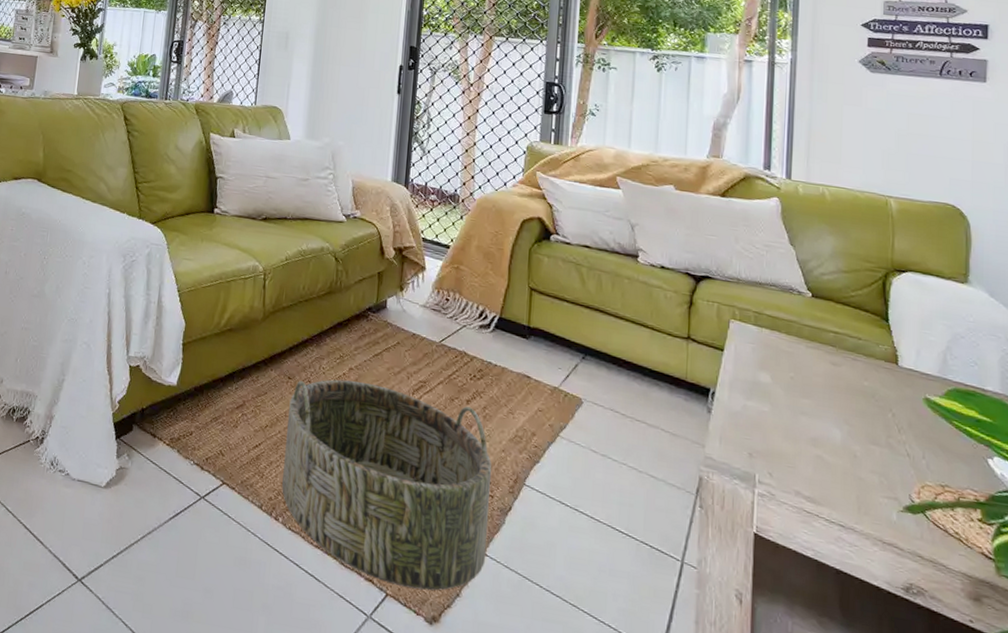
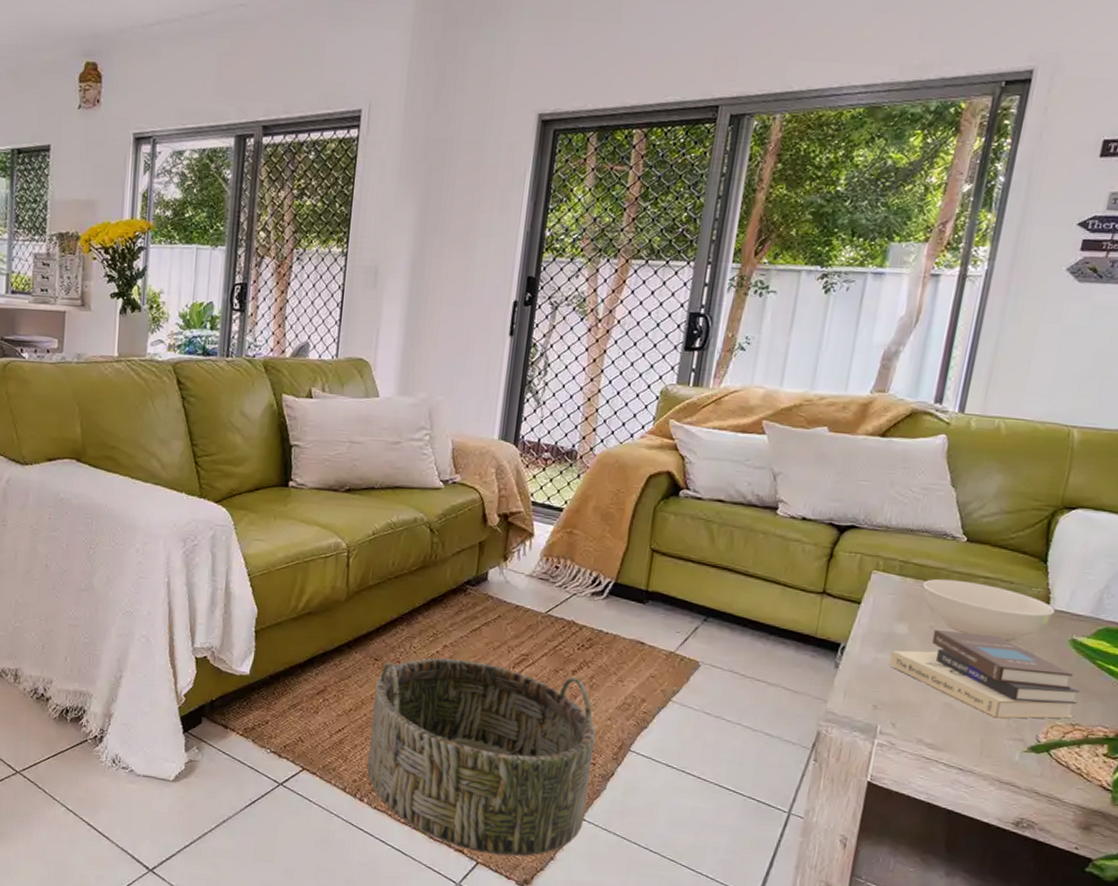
books: none [758,381,942,480] -> present [889,630,1080,719]
bowl: none [777,331,905,397] -> present [922,578,1056,642]

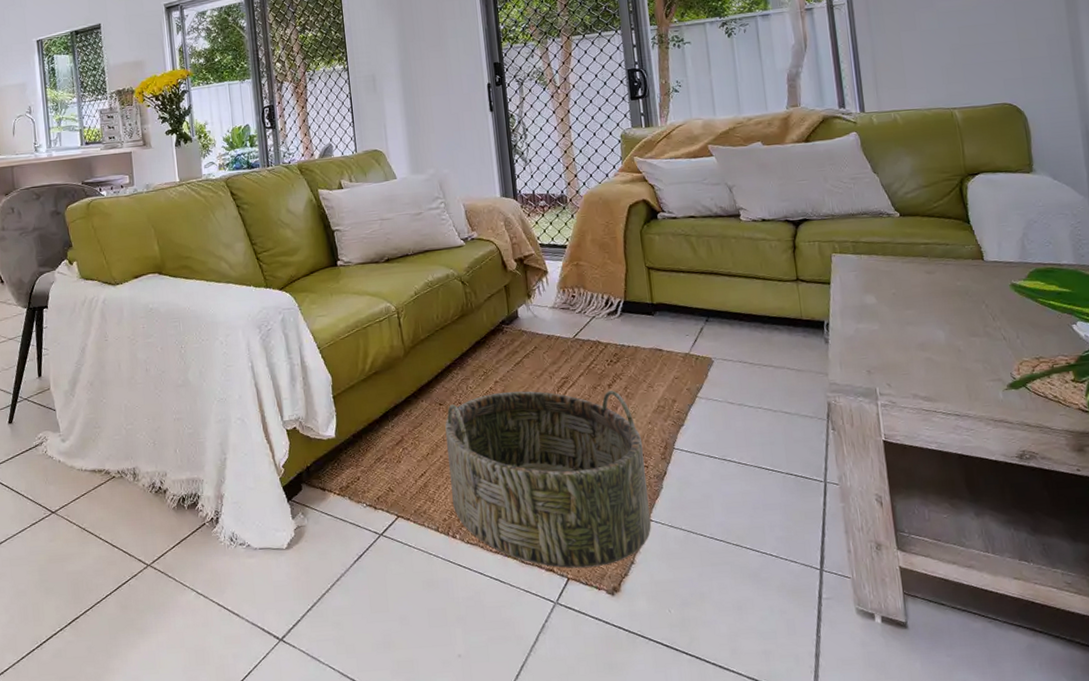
books: present [889,630,1080,719] -> none [868,291,1036,364]
bowl: present [922,578,1056,642] -> none [875,249,990,295]

